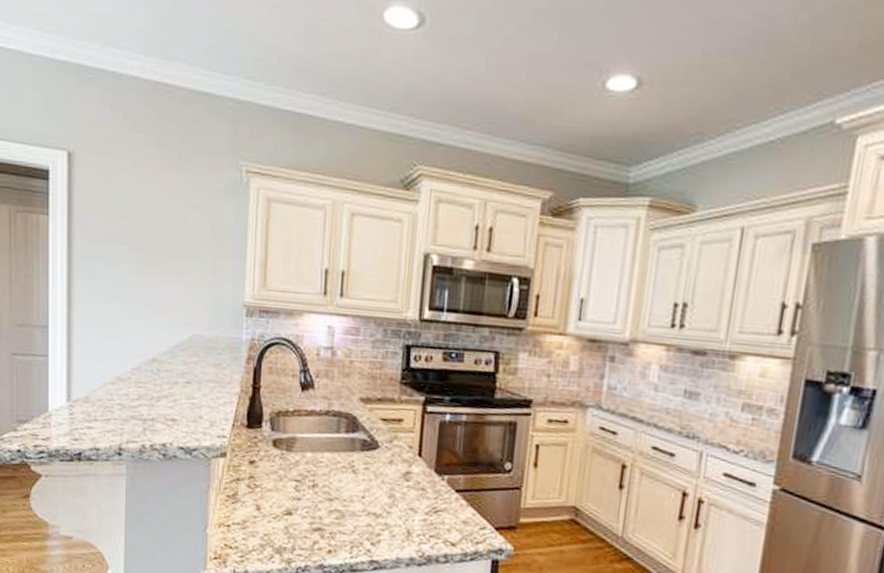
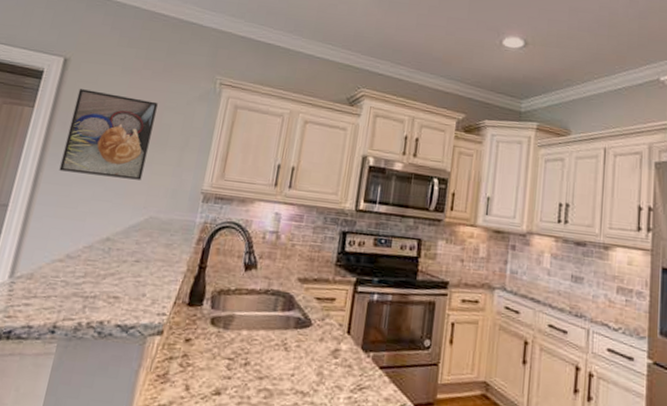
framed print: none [90,189,180,294] -> present [59,89,158,180]

